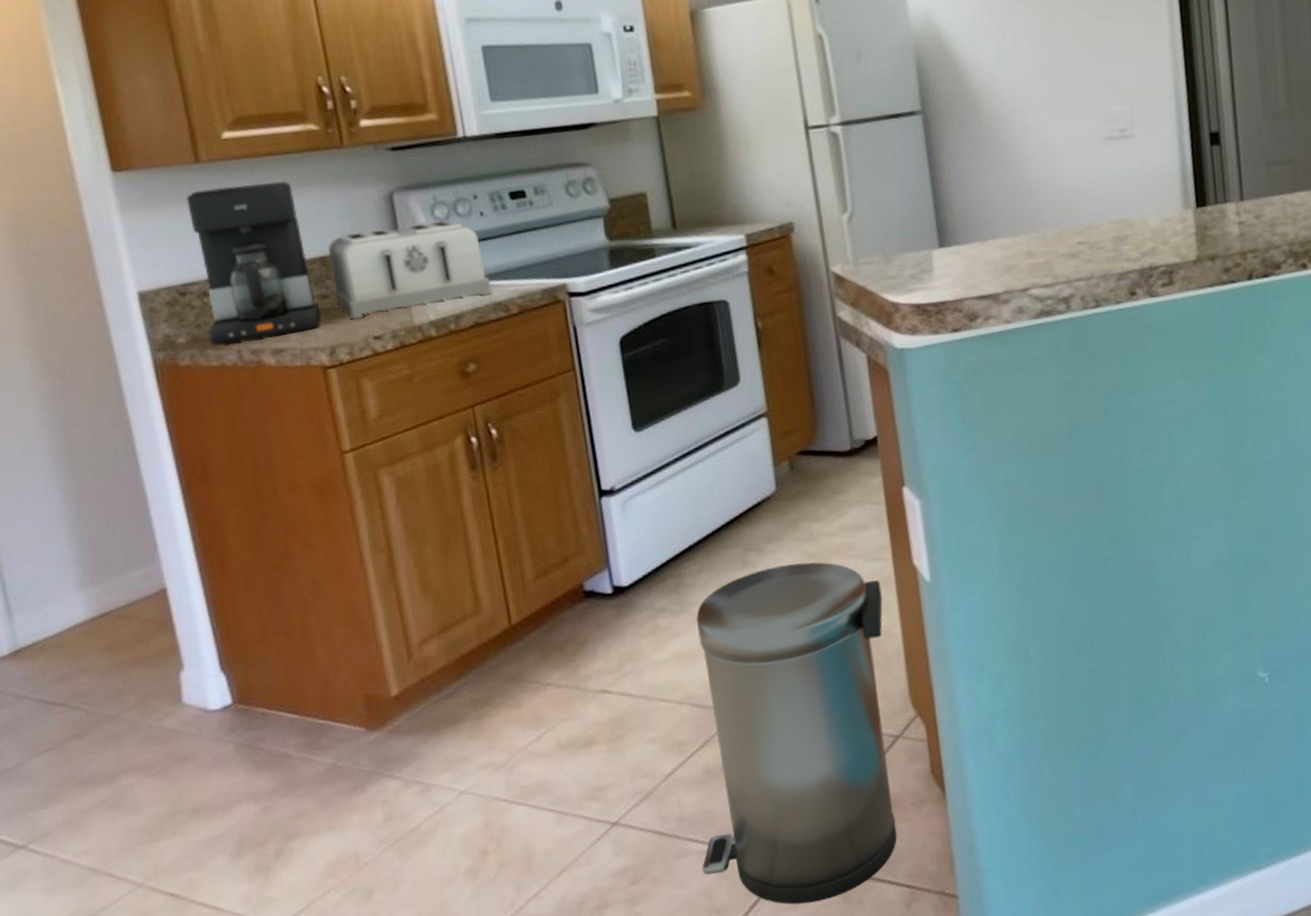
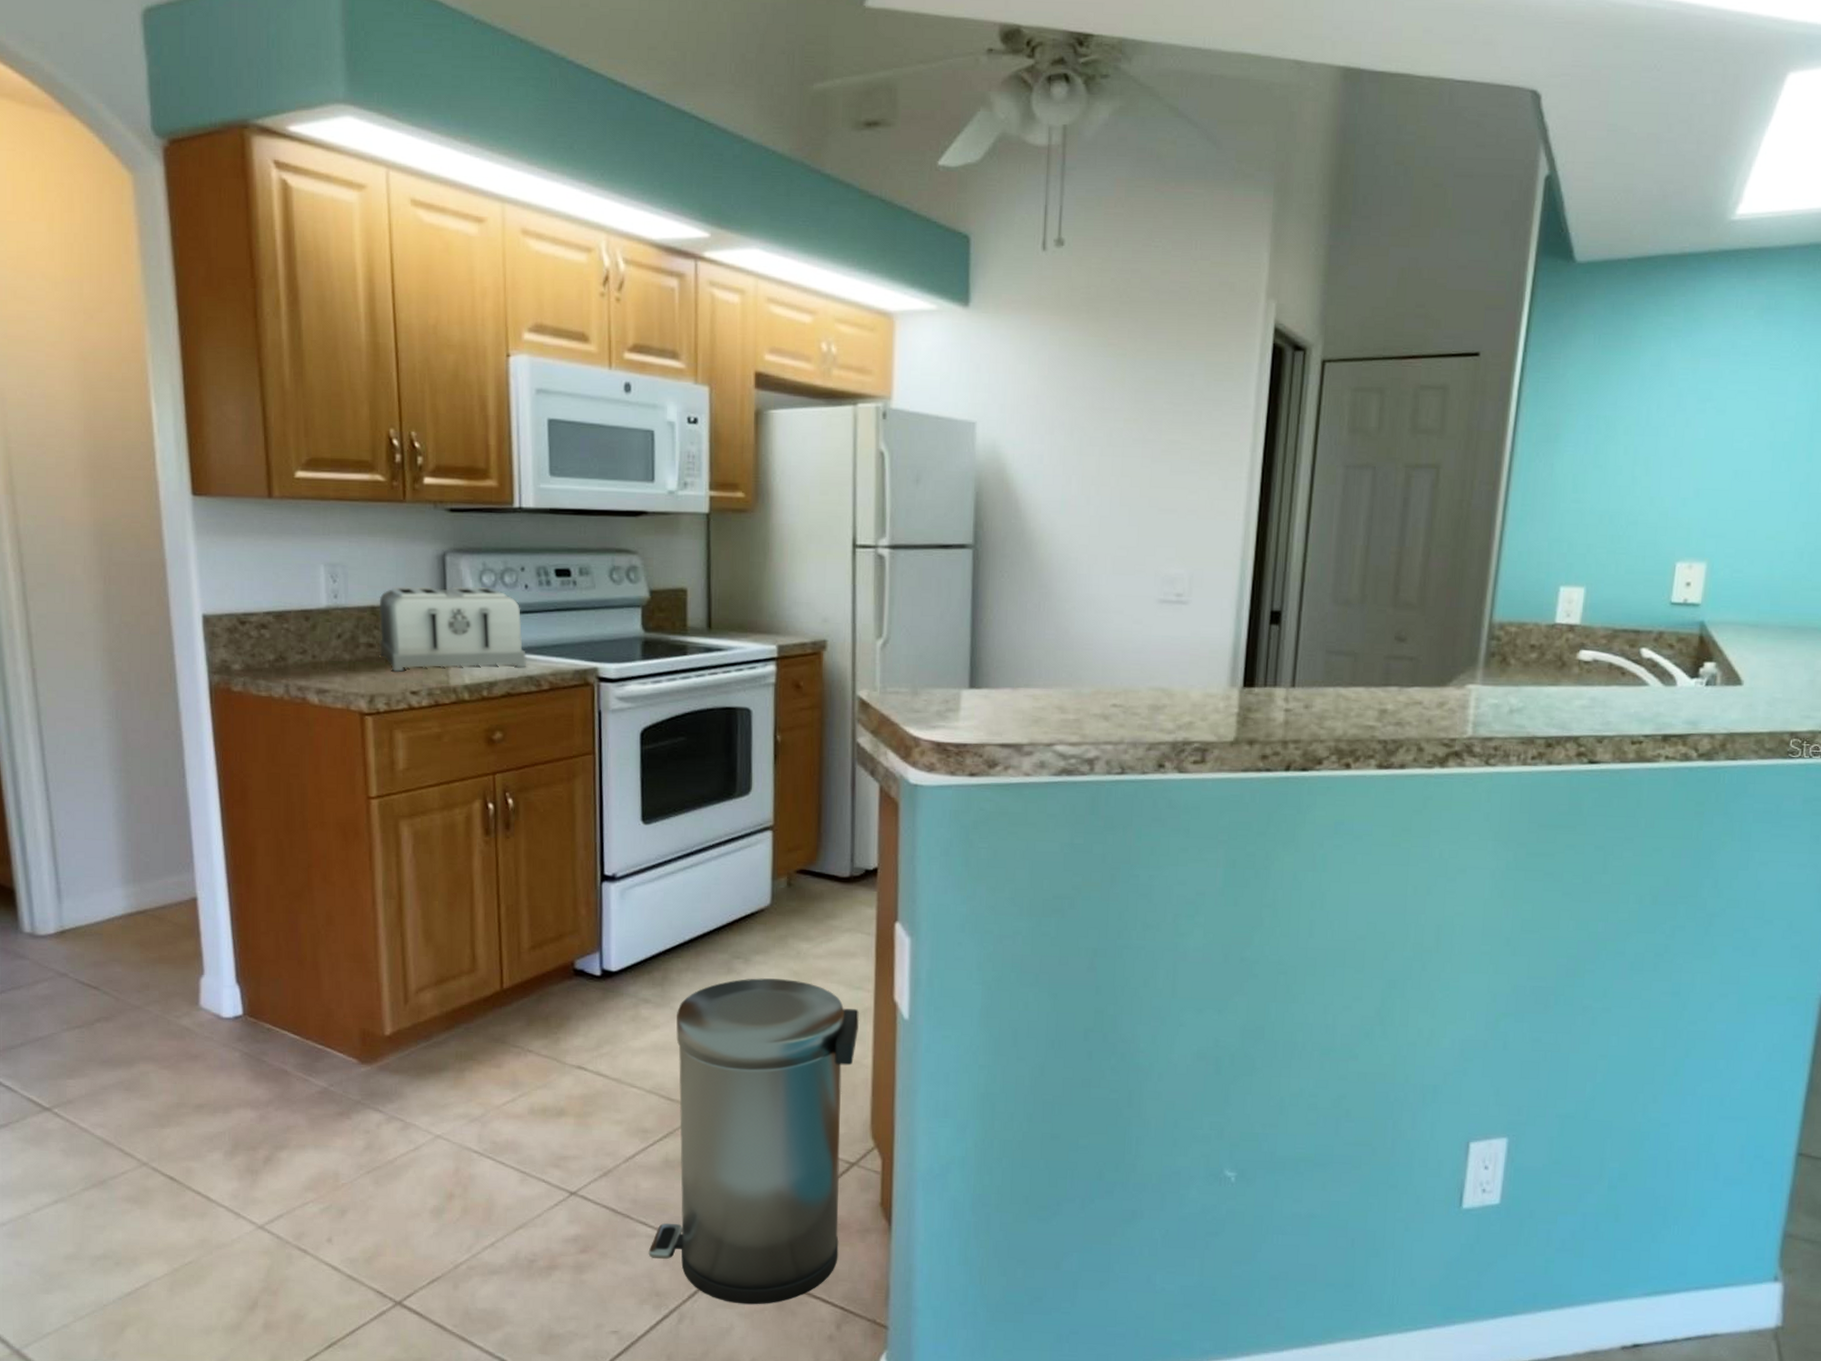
coffee maker: present [186,181,322,345] -> none [256,524,365,678]

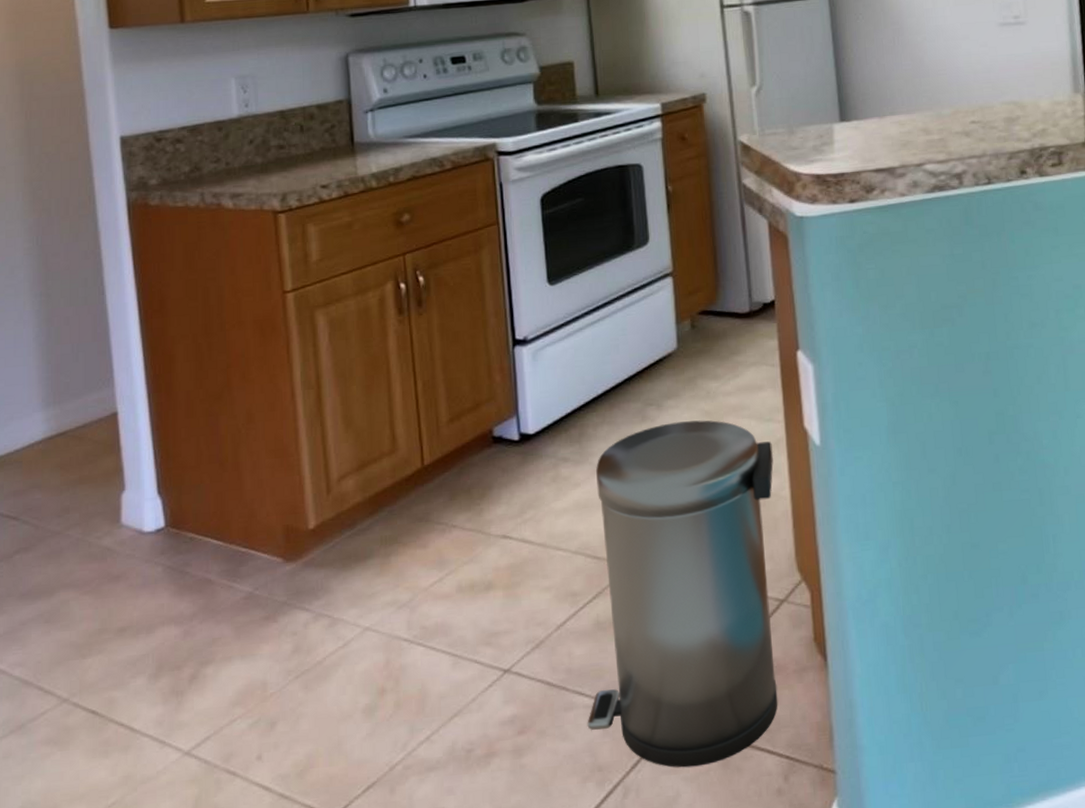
toaster: present [379,586,527,673] -> none [287,81,430,170]

